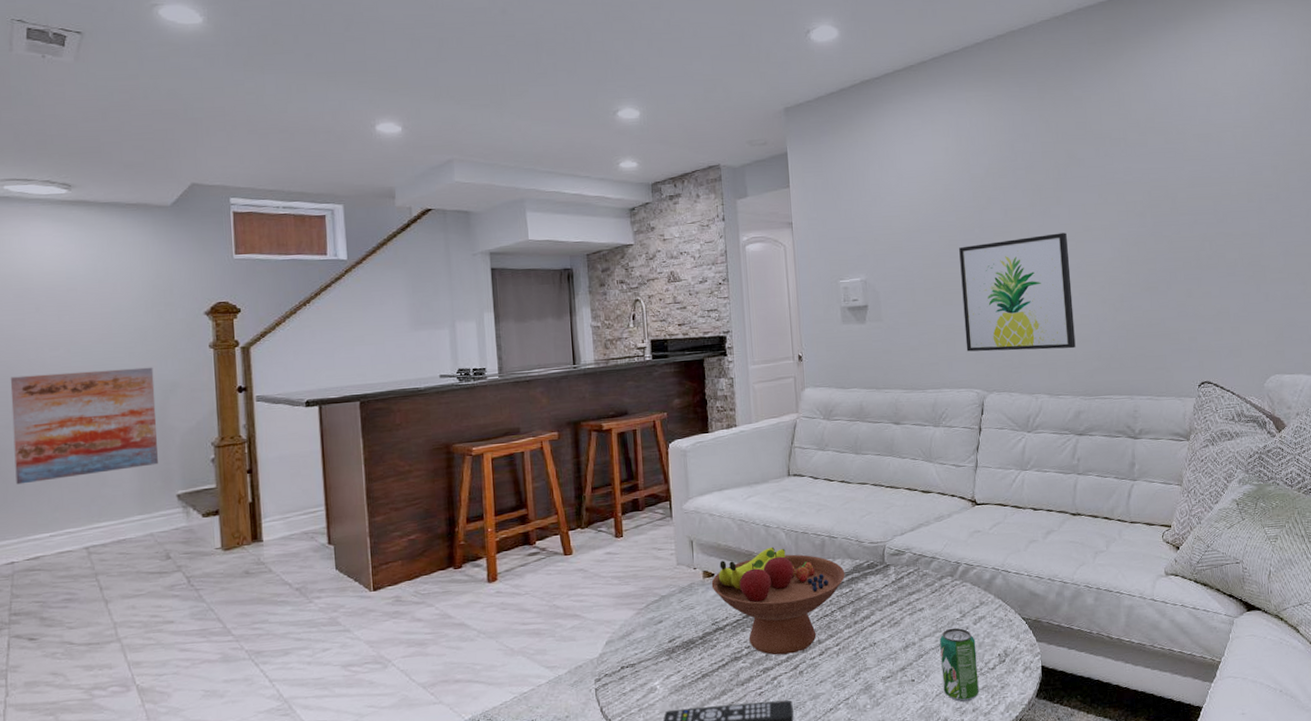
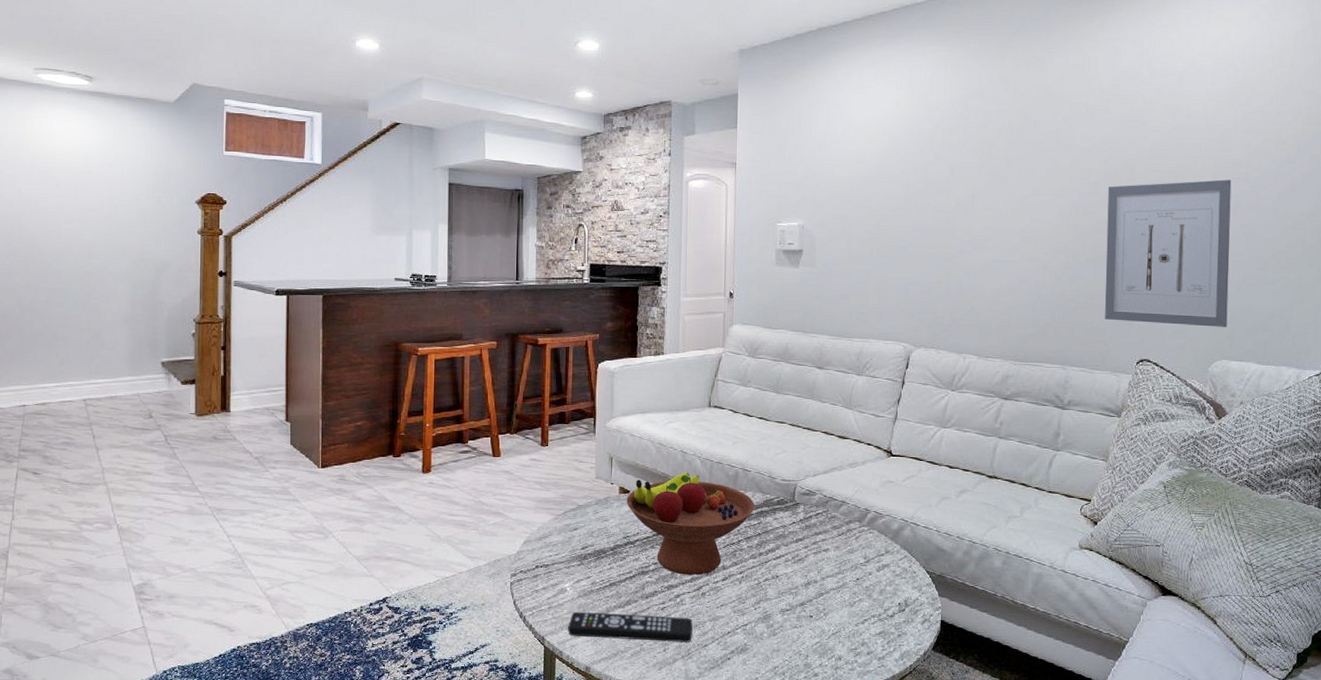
wall art: present [10,367,158,485] -> none [31,243,149,339]
beverage can: present [940,627,979,703] -> none [840,572,877,645]
wall art: present [959,233,1076,352] -> none [897,195,1014,312]
wall art: none [1154,201,1276,347] -> present [1105,179,1232,327]

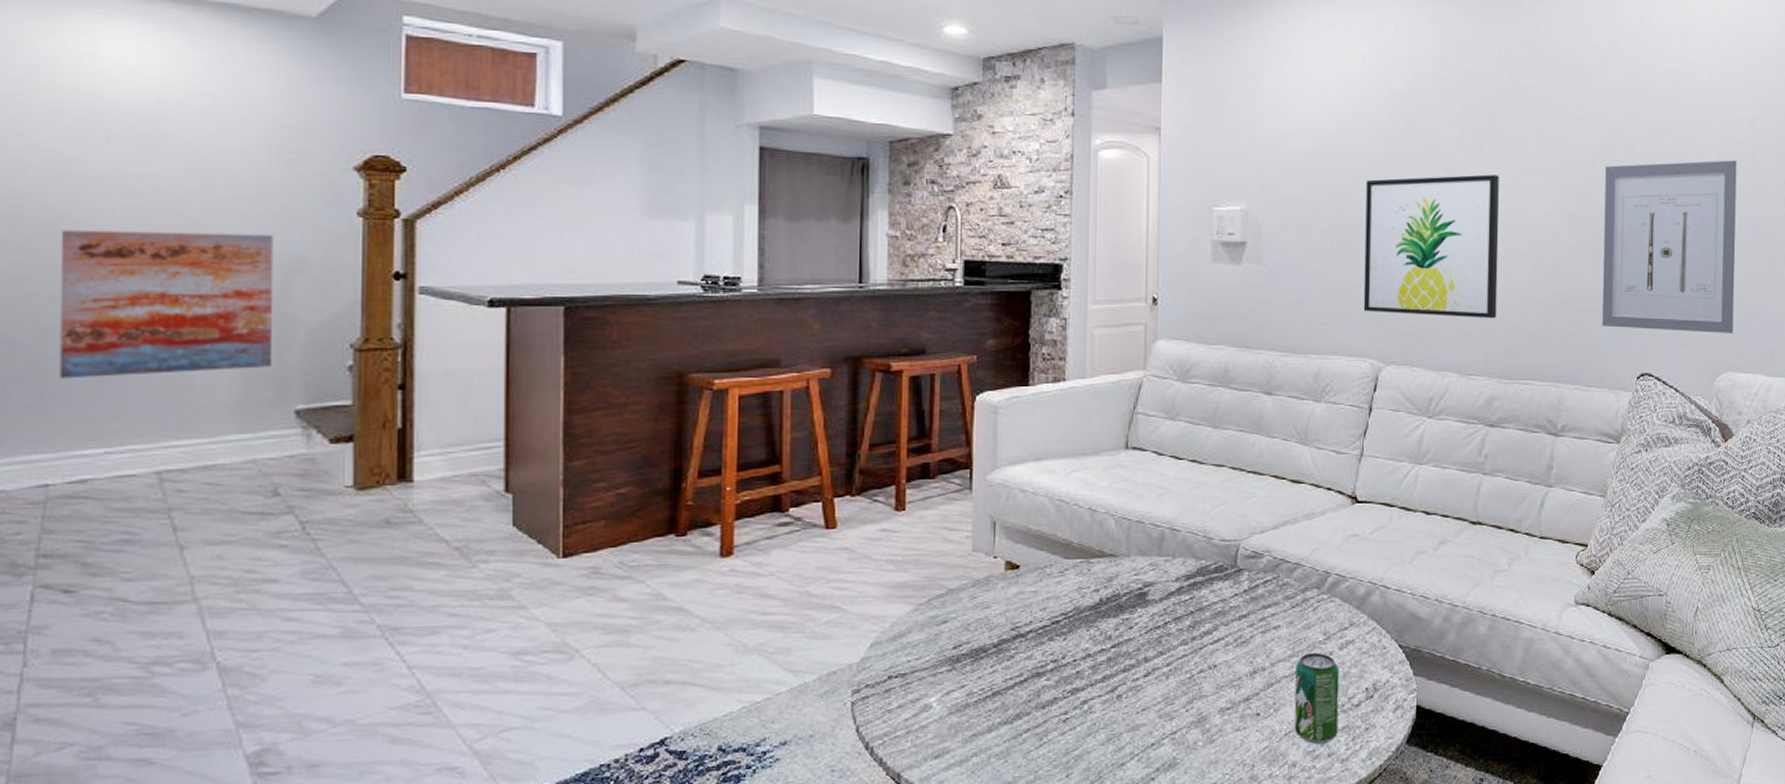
wall art: none [31,243,149,339] -> present [60,229,274,379]
remote control: present [568,611,693,642] -> none [934,730,1105,768]
fruit bowl: present [626,472,755,575] -> none [1015,536,1186,673]
beverage can: none [840,572,877,645] -> present [1294,652,1340,745]
wall art: none [897,195,1014,312] -> present [1363,174,1500,319]

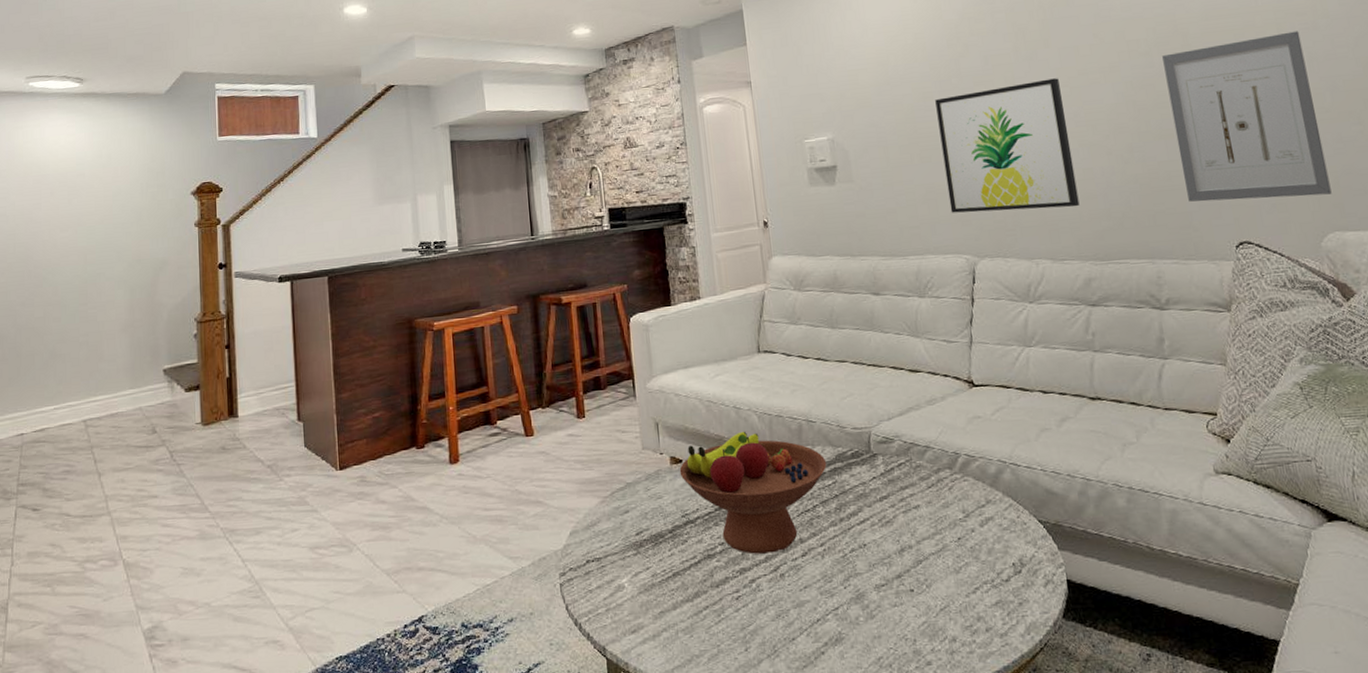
wall art: present [60,229,274,379] -> none [27,245,148,359]
fruit bowl: none [1015,536,1186,673] -> present [679,431,827,554]
beverage can: present [1294,652,1340,745] -> none [941,529,993,620]

